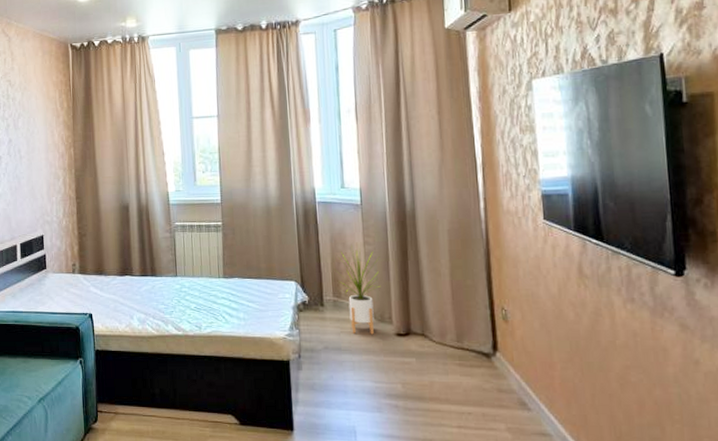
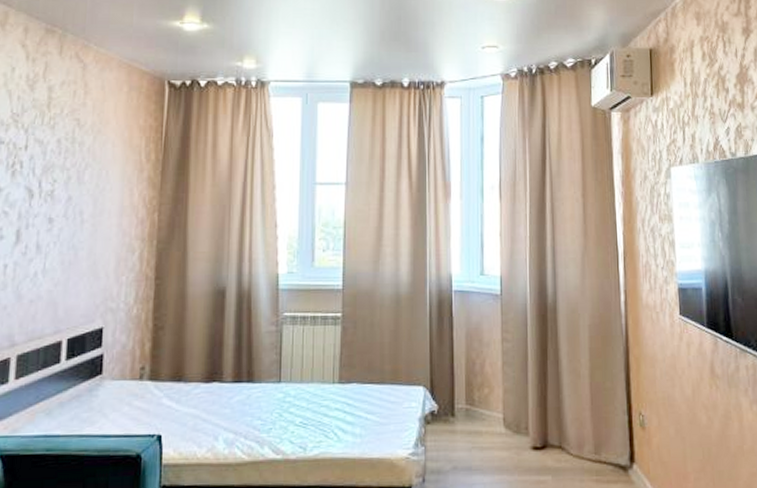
house plant: present [333,245,381,335] -> none [468,342,519,449]

